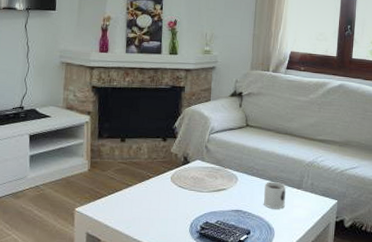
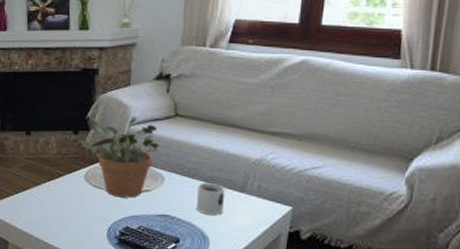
potted plant: none [167,127,236,196] -> present [79,117,162,198]

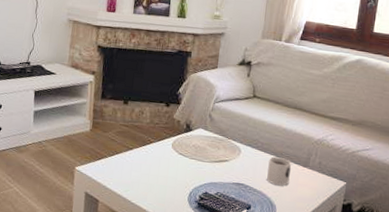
potted plant: present [79,117,162,198] -> none [170,94,241,167]

